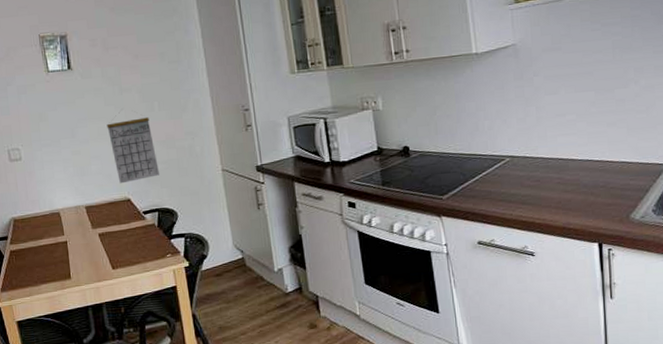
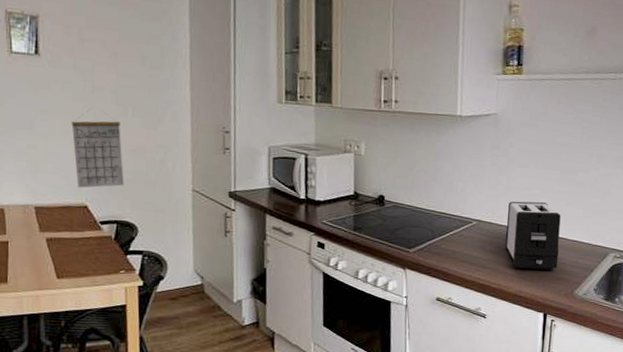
toaster: none [542,127,607,200] -> present [504,201,561,269]

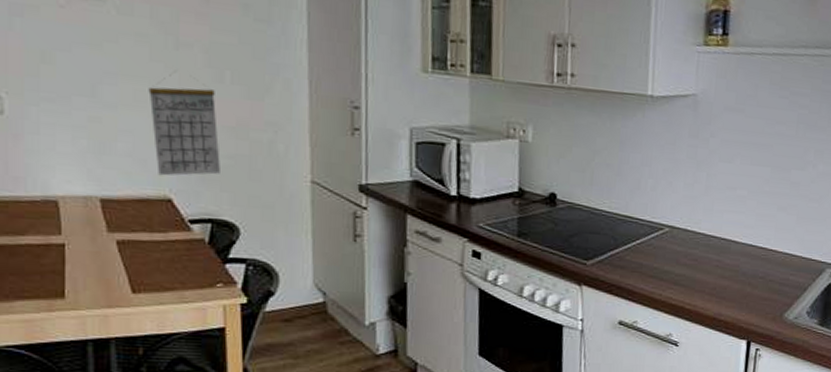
toaster: present [504,201,561,269] -> none [702,203,770,288]

